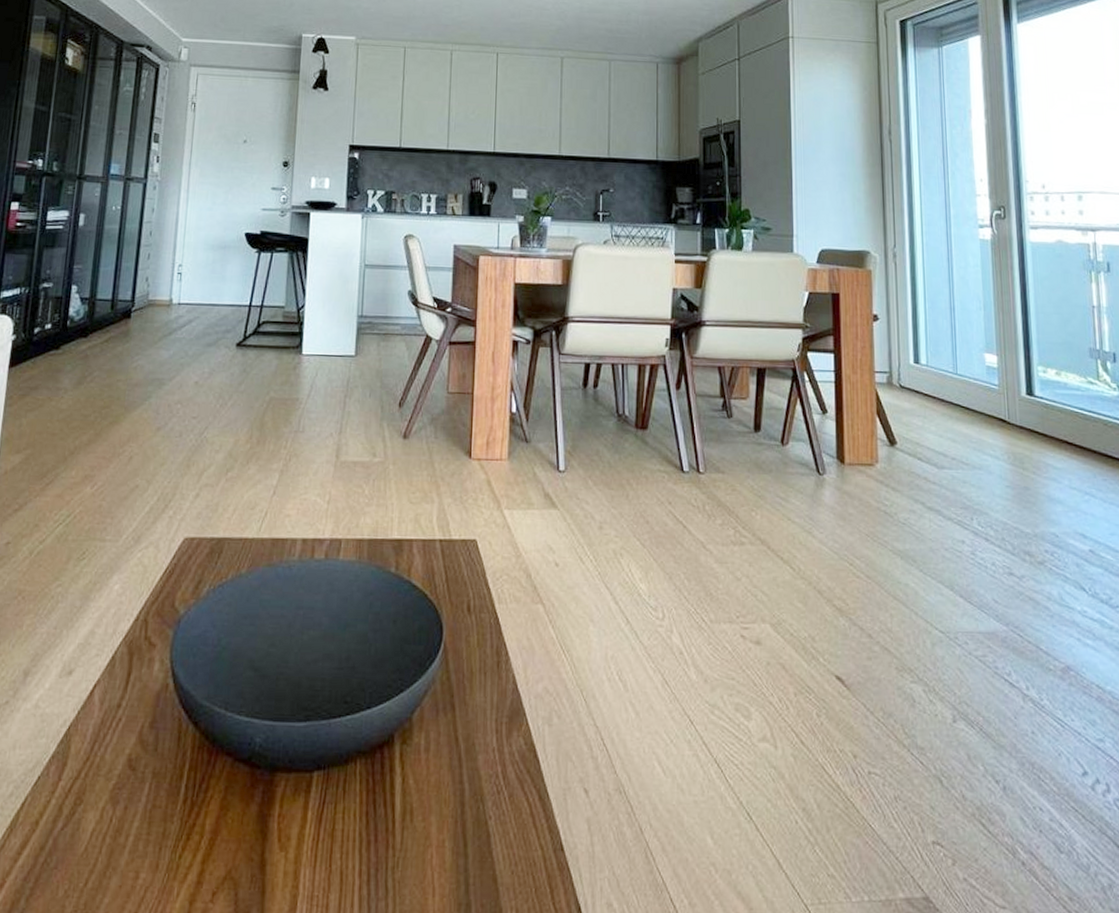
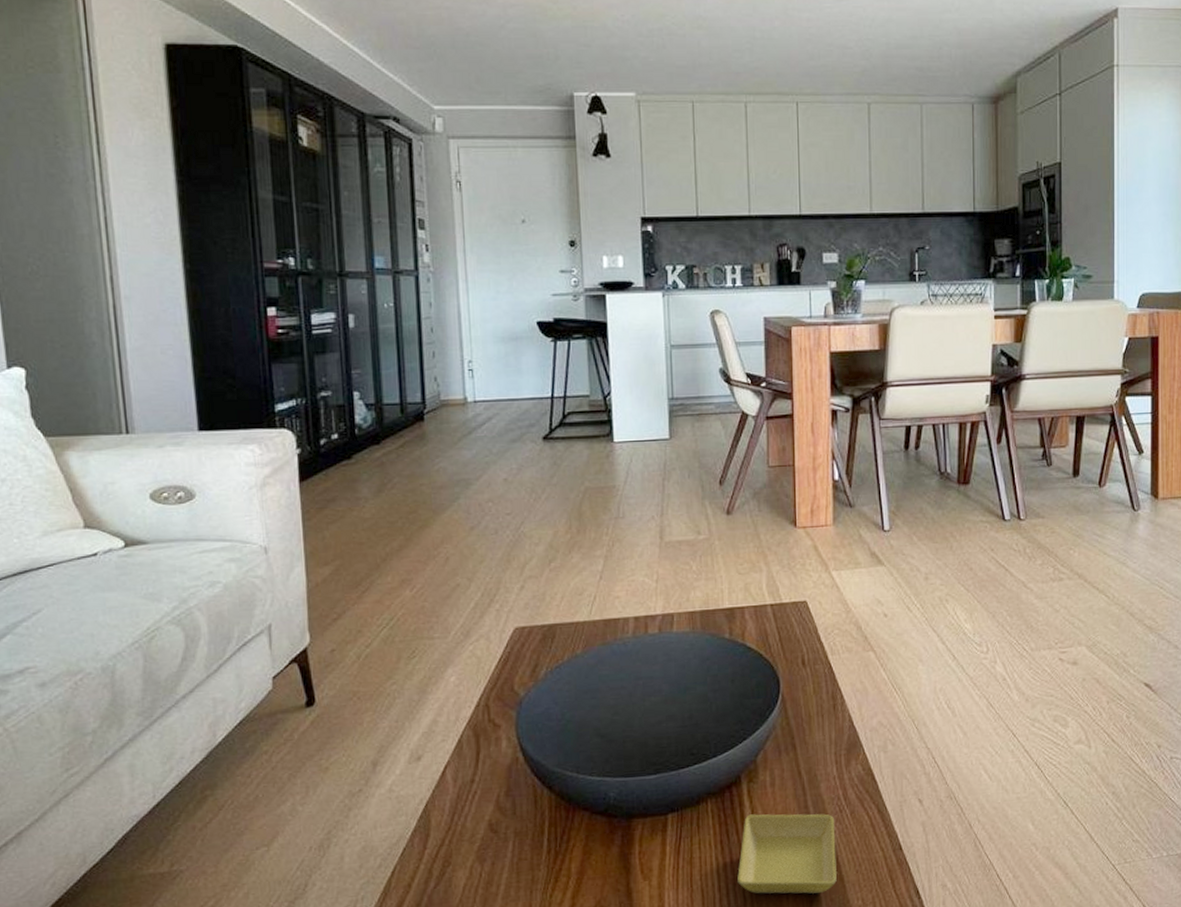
saucer: none [380,783,491,894] -> present [737,814,837,894]

